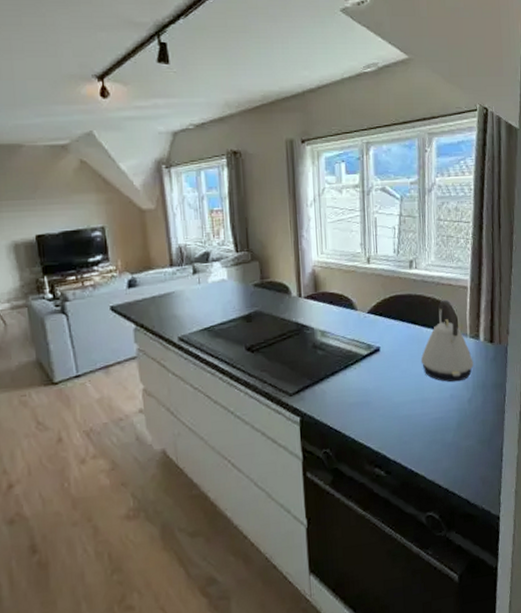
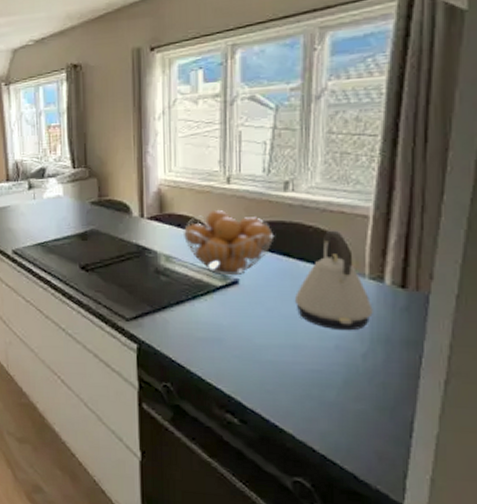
fruit basket: none [334,287,405,345] -> present [182,210,275,276]

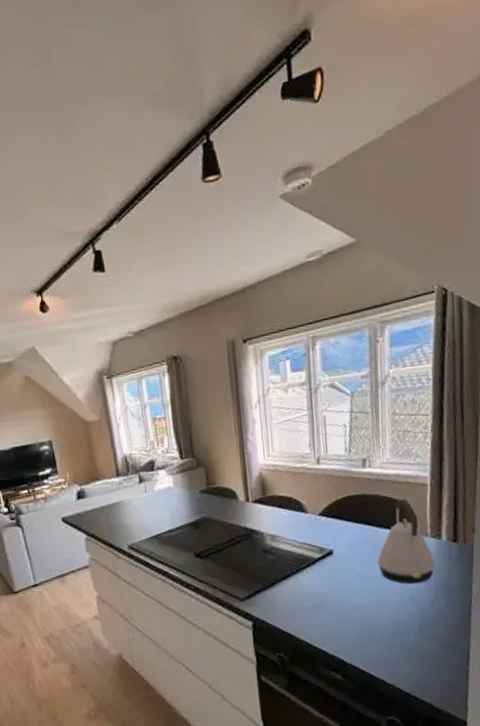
fruit basket: present [182,210,275,276] -> none [283,489,358,548]

